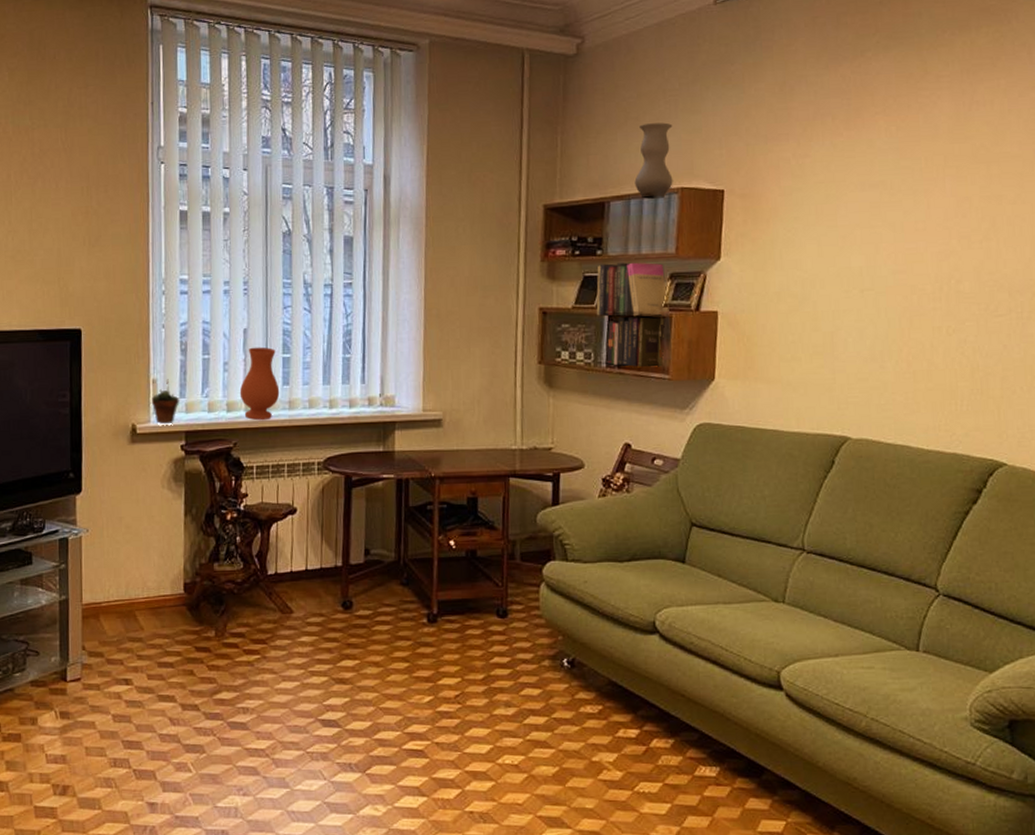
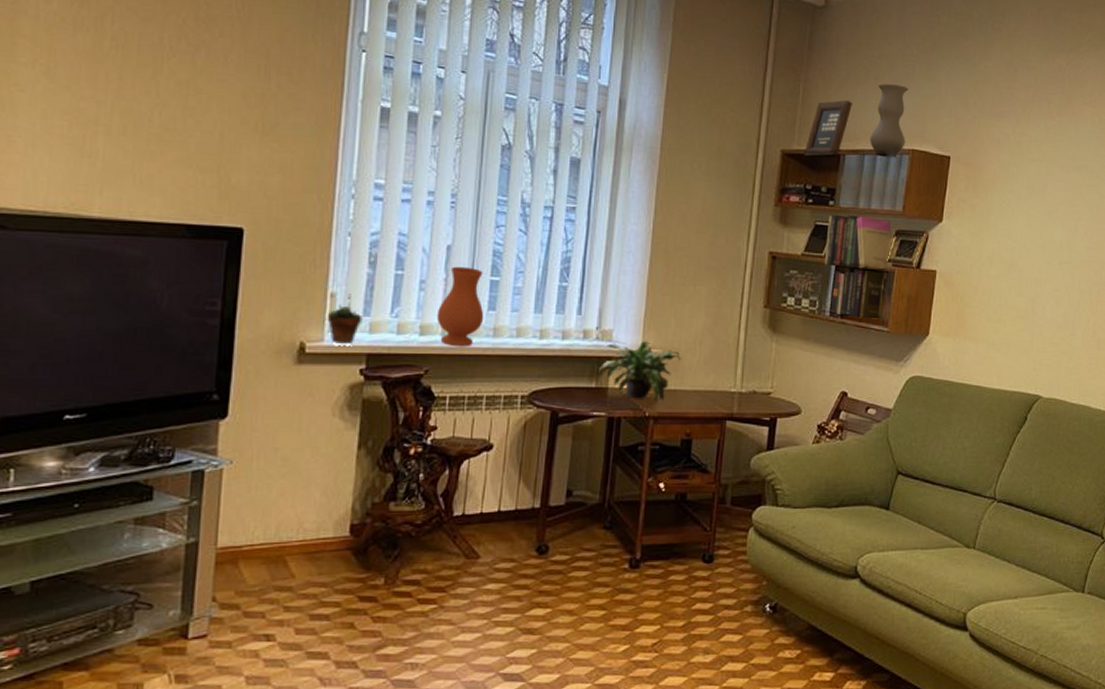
potted plant: none [385,403,461,461] -> present [599,340,681,400]
picture frame: none [567,145,613,210] -> present [804,100,852,158]

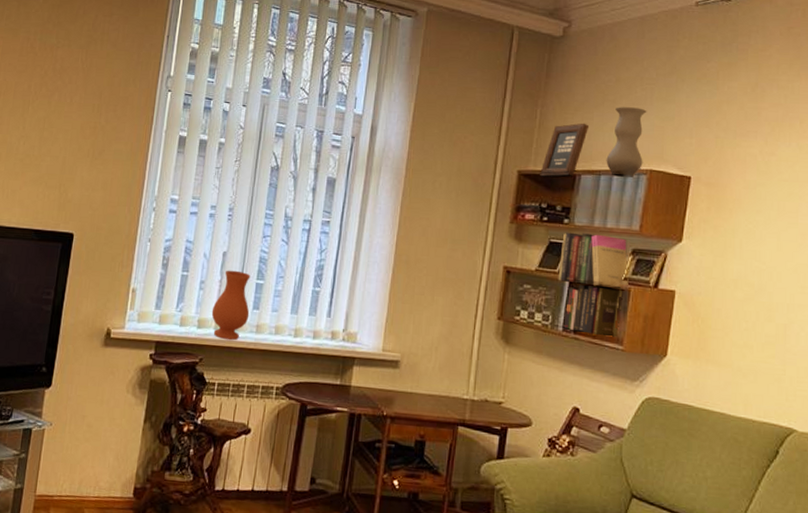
succulent plant: present [327,294,363,345] -> none [128,290,155,333]
potted plant: present [599,340,681,400] -> none [344,344,418,401]

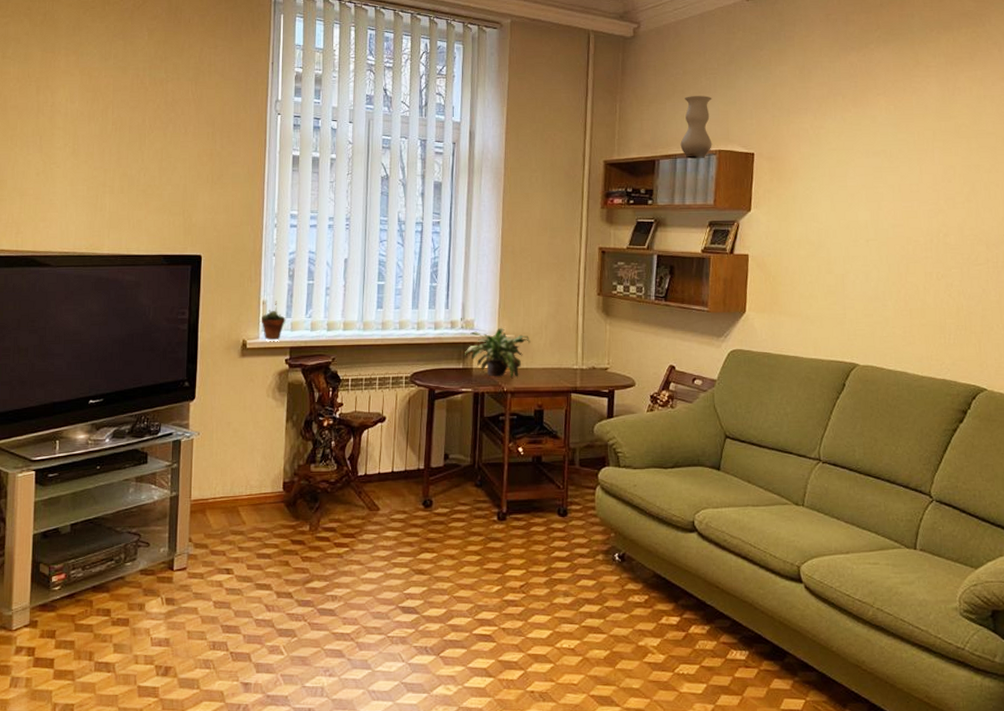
succulent plant: none [128,290,155,333] -> present [261,301,286,341]
vase: present [211,270,251,341] -> none [339,275,374,339]
potted plant: none [344,344,418,401] -> present [465,327,531,378]
picture frame: present [540,123,588,178] -> none [623,113,663,165]
books: present [558,232,629,290] -> none [647,211,708,258]
books: present [563,284,623,337] -> none [655,256,704,301]

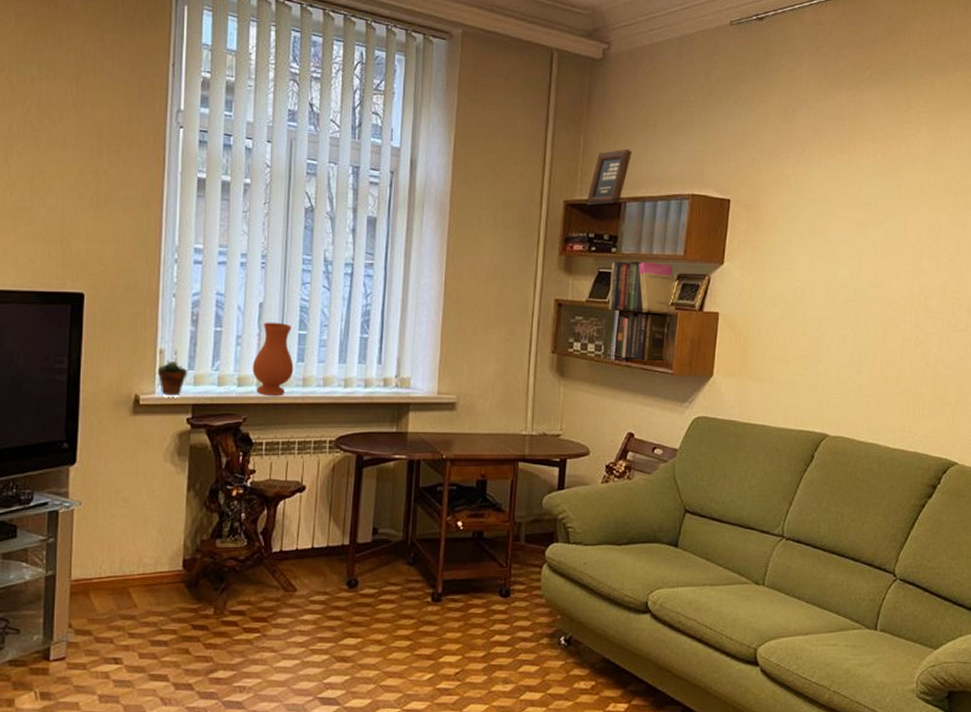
vase: none [339,275,374,339] -> present [252,322,294,397]
potted plant: present [465,327,531,378] -> none [399,386,474,444]
picture frame: none [623,113,663,165] -> present [586,149,632,207]
books: none [647,211,708,258] -> present [608,261,675,315]
books: none [655,256,704,301] -> present [616,312,671,362]
vase: present [680,96,712,159] -> none [650,131,687,204]

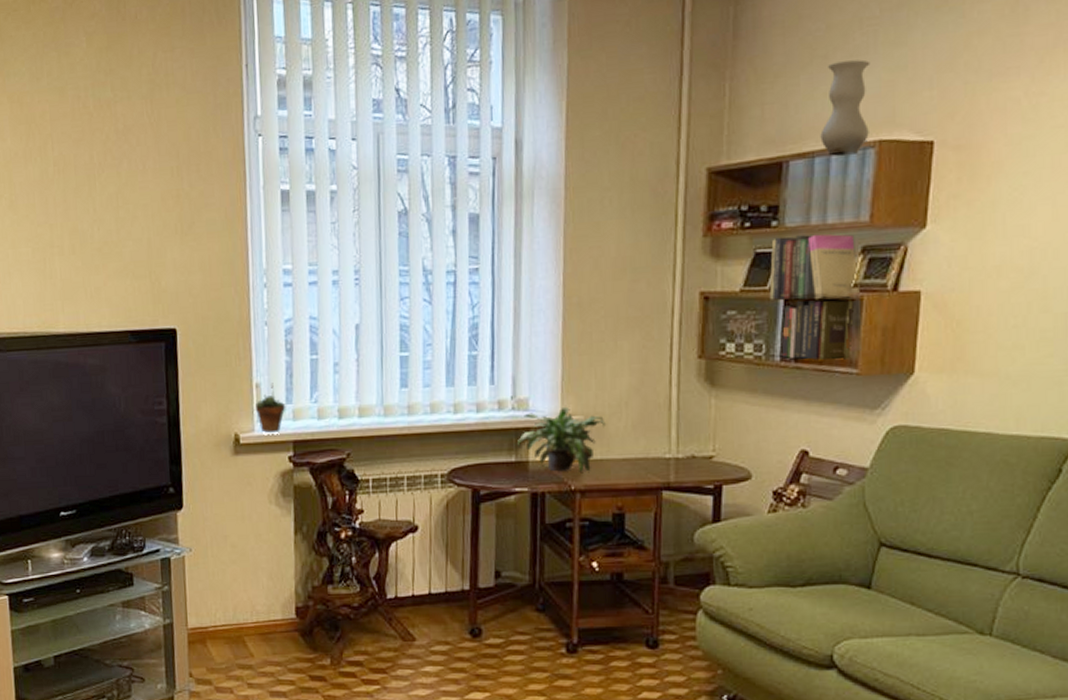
vase: present [252,322,294,397] -> none [352,344,398,429]
potted plant: none [399,386,474,444] -> present [518,406,606,472]
picture frame: present [586,149,632,207] -> none [736,92,794,173]
vase: none [650,131,687,204] -> present [820,60,871,157]

